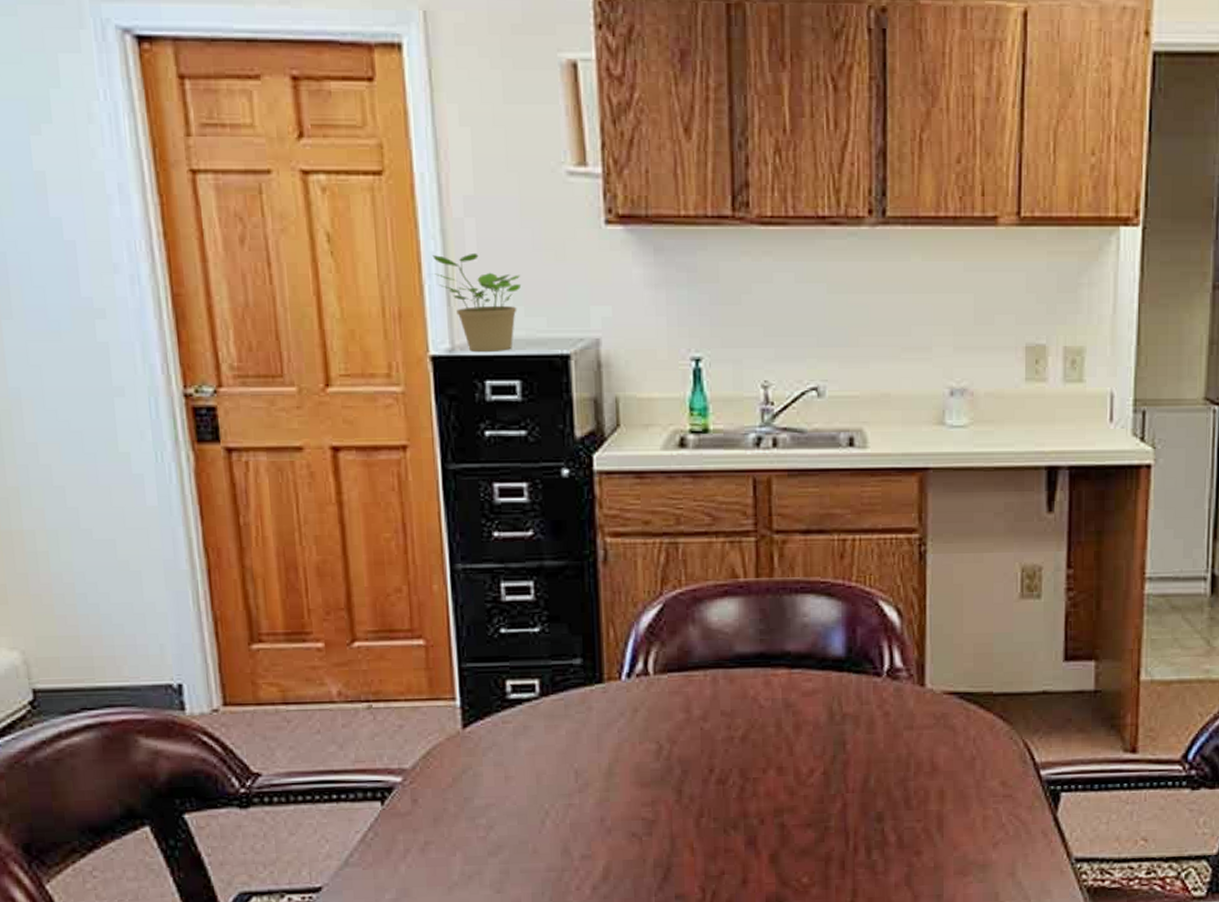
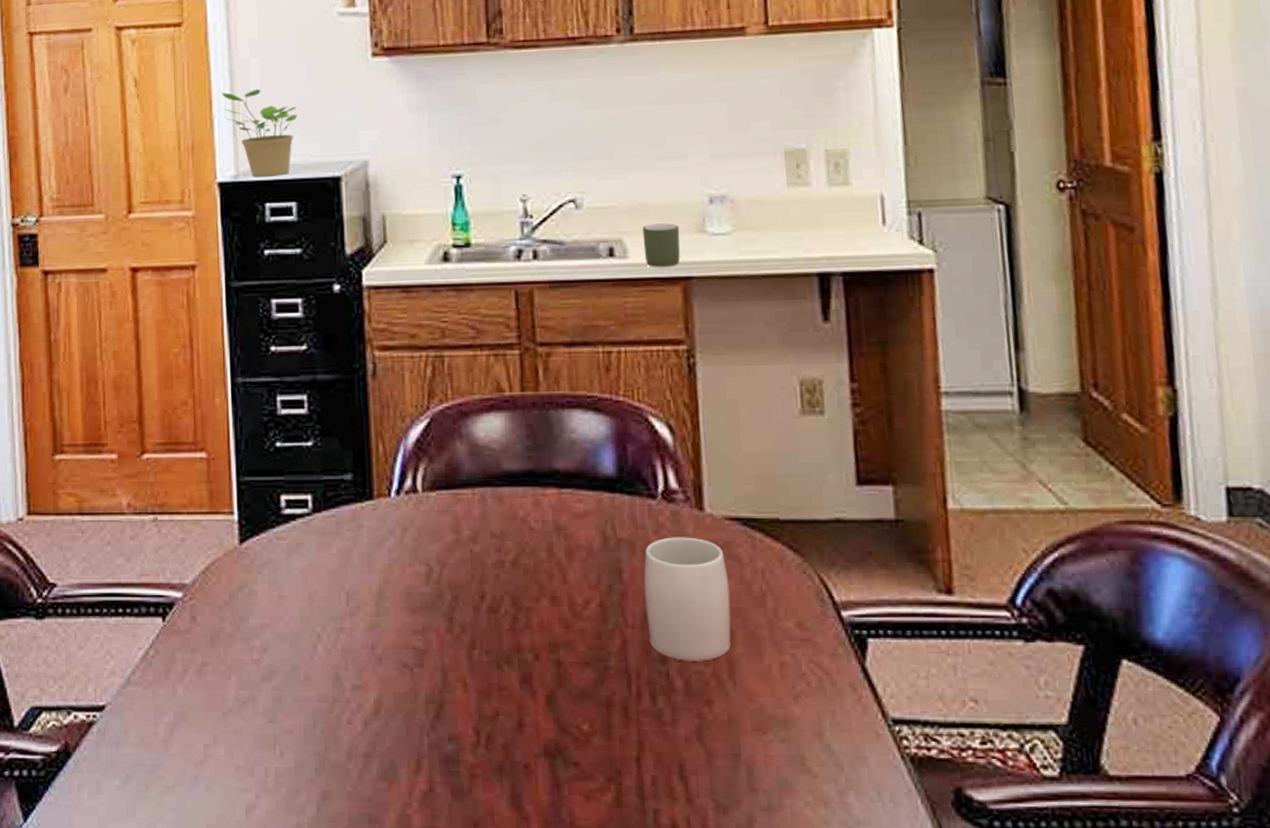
mug: none [865,710,943,819] -> present [643,537,732,662]
mug: none [883,414,920,459] -> present [642,223,680,268]

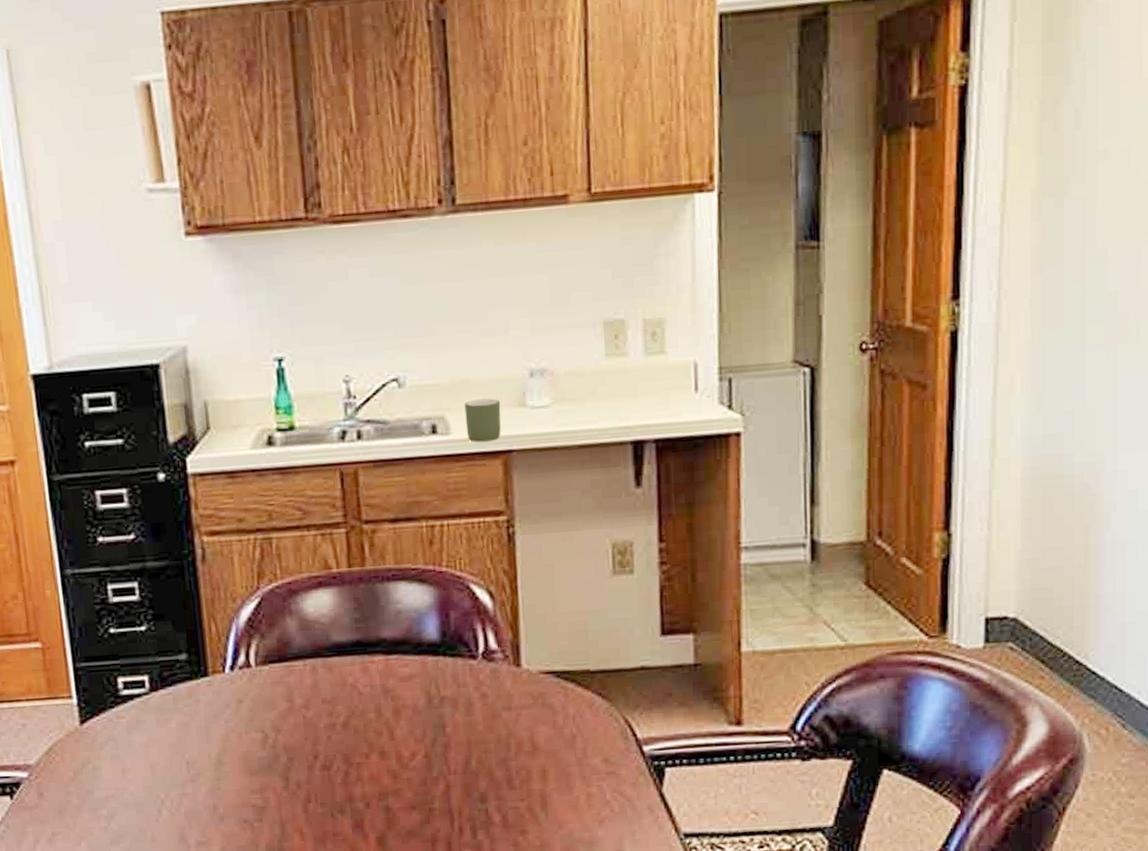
potted plant: present [222,88,298,178] -> none [28,274,111,369]
mug: present [643,537,732,662] -> none [465,691,545,799]

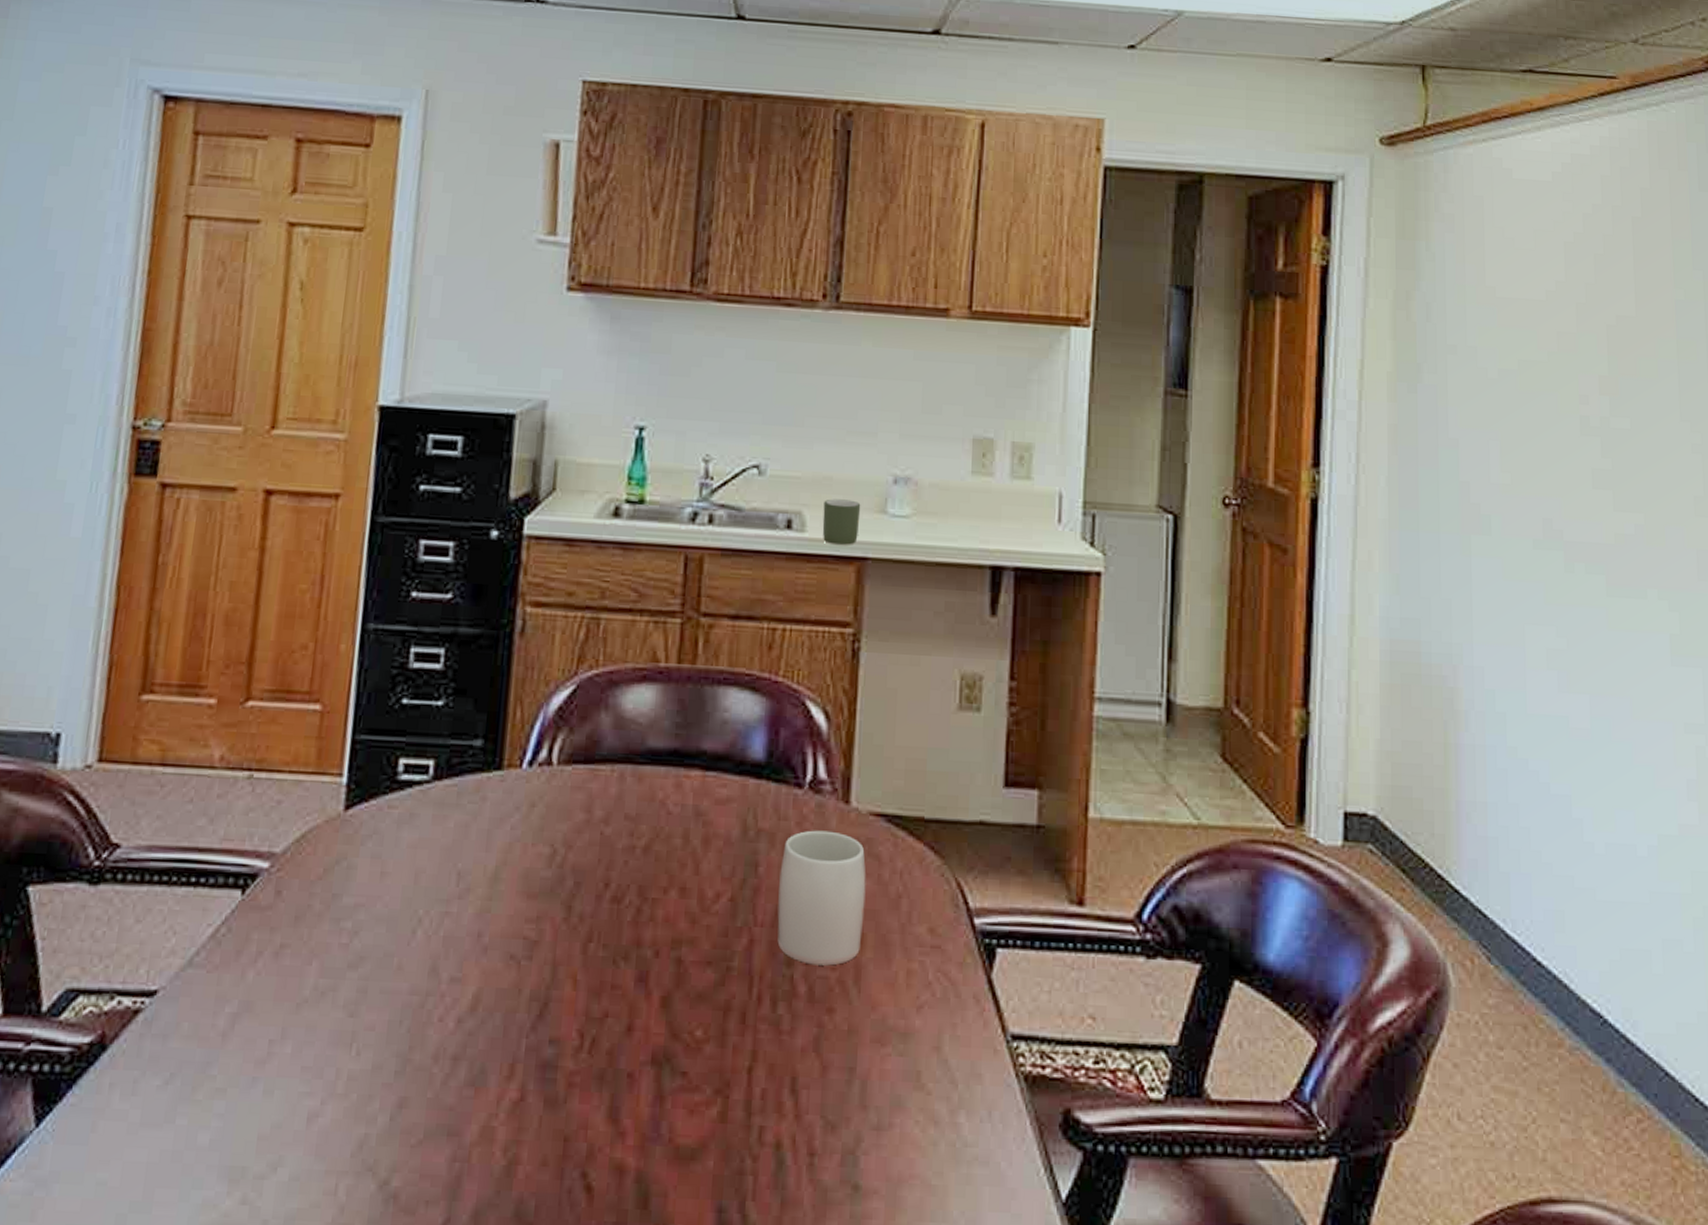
mug: none [465,691,545,799] -> present [777,830,867,966]

